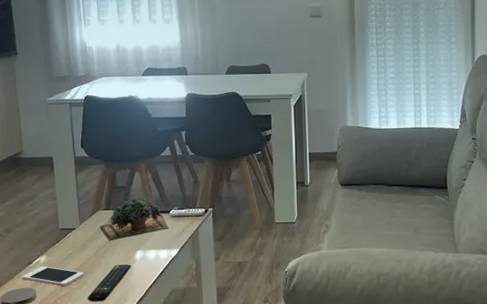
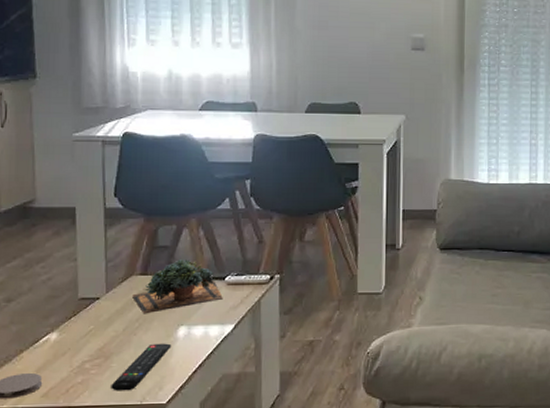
cell phone: present [22,266,84,287] -> none [23,346,108,372]

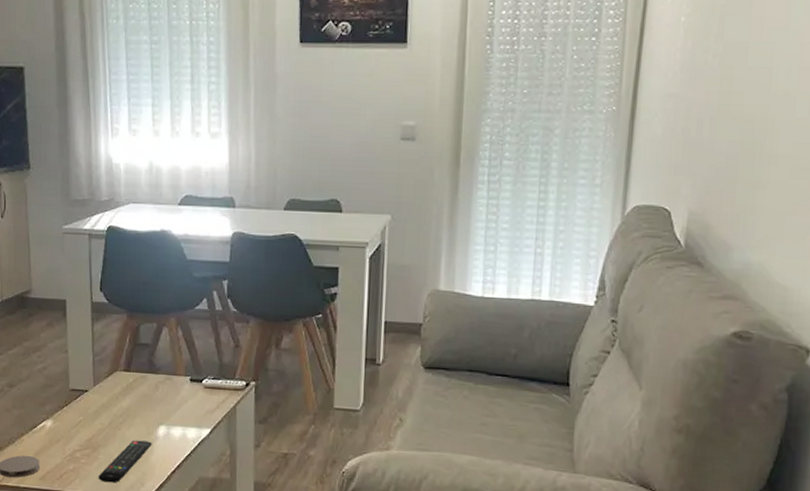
succulent plant: present [132,259,223,314] -> none [117,358,200,410]

